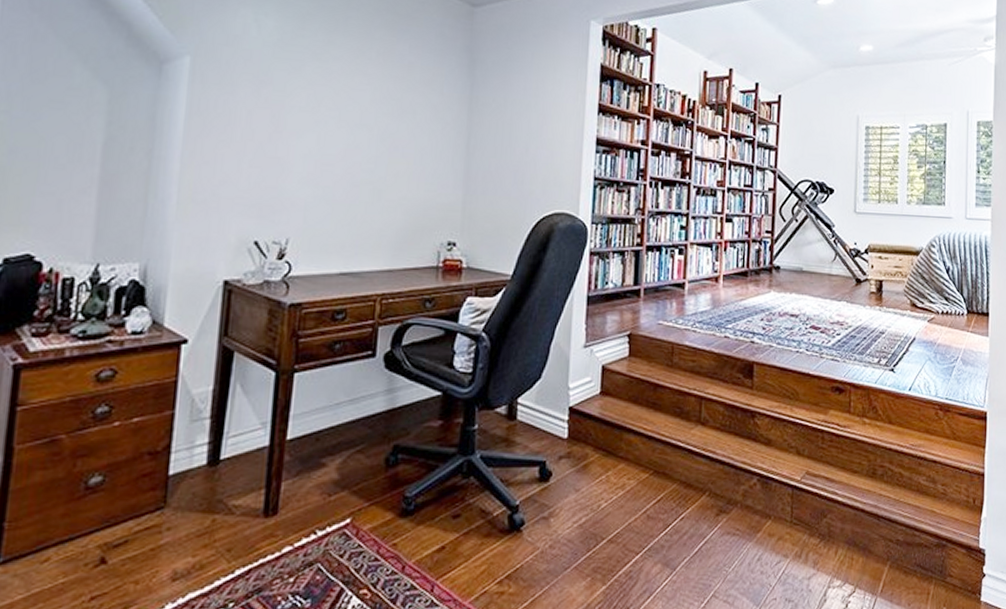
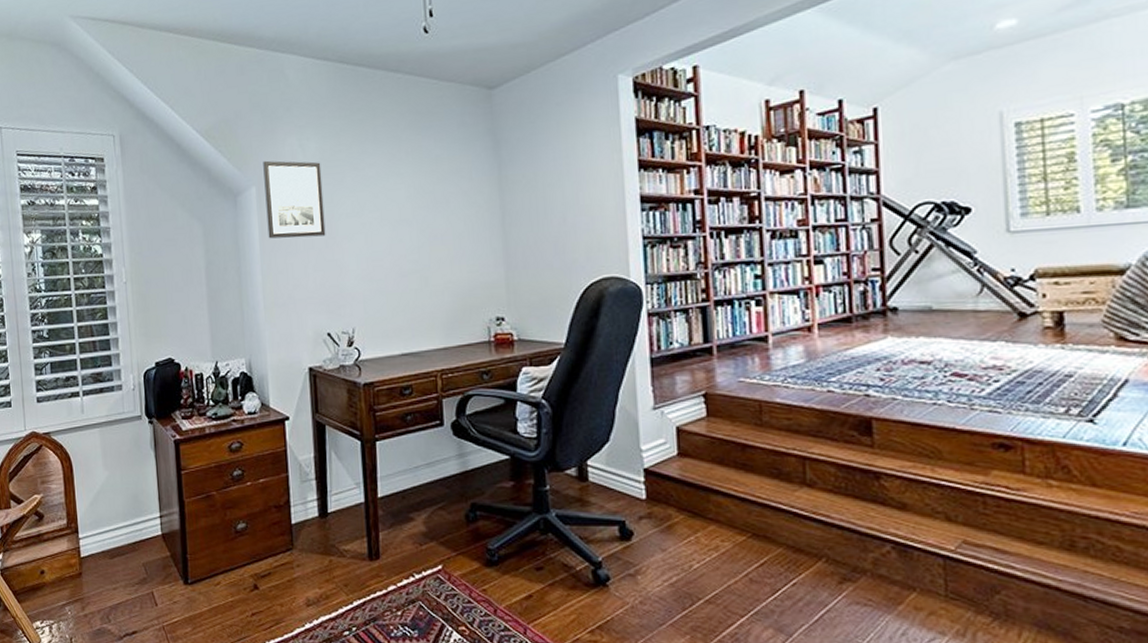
wall art: none [197,28,278,128] -> present [263,160,326,239]

